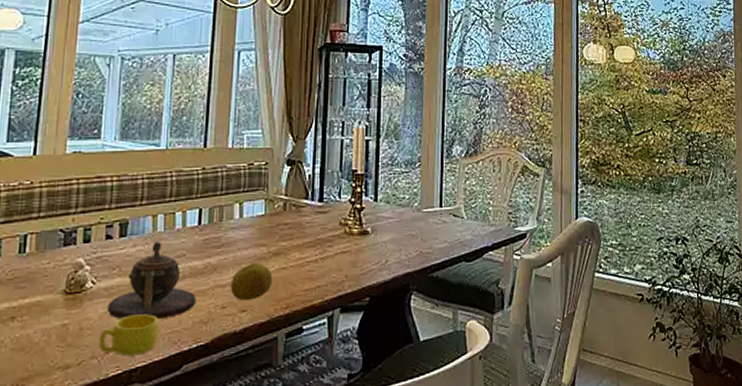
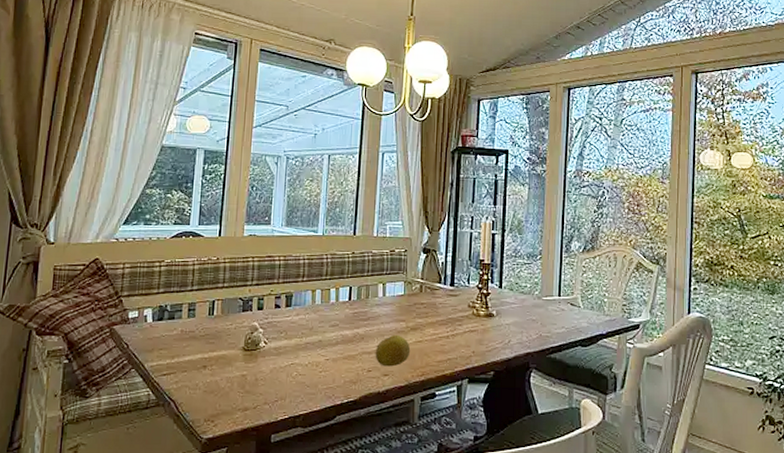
cup: present [99,314,159,356] -> none [270,371,317,405]
teapot: present [107,242,197,320] -> none [276,313,348,377]

